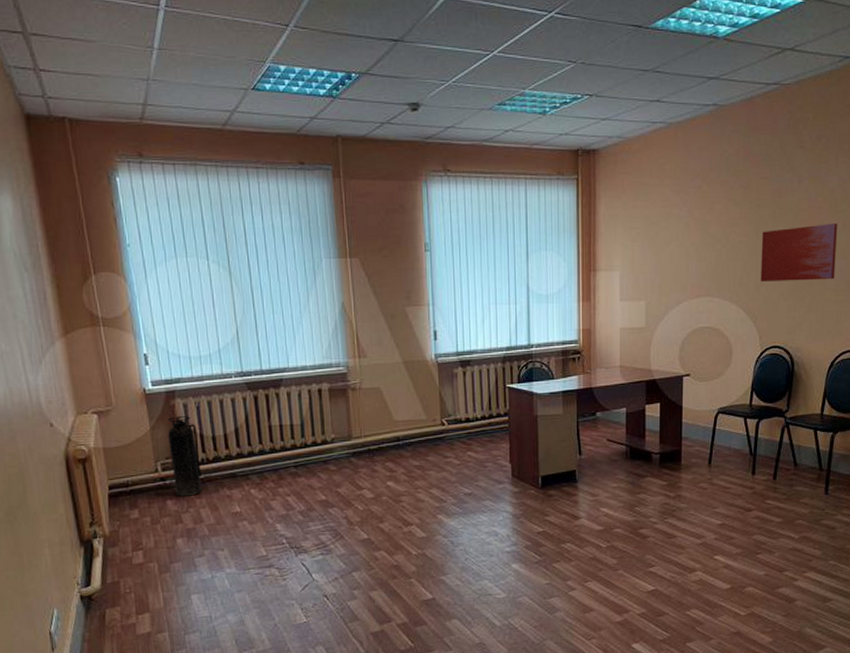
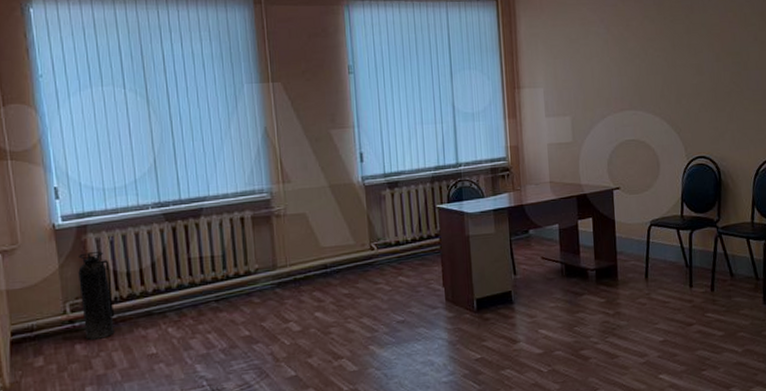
wall art: present [760,223,838,282] -> none [678,36,752,94]

